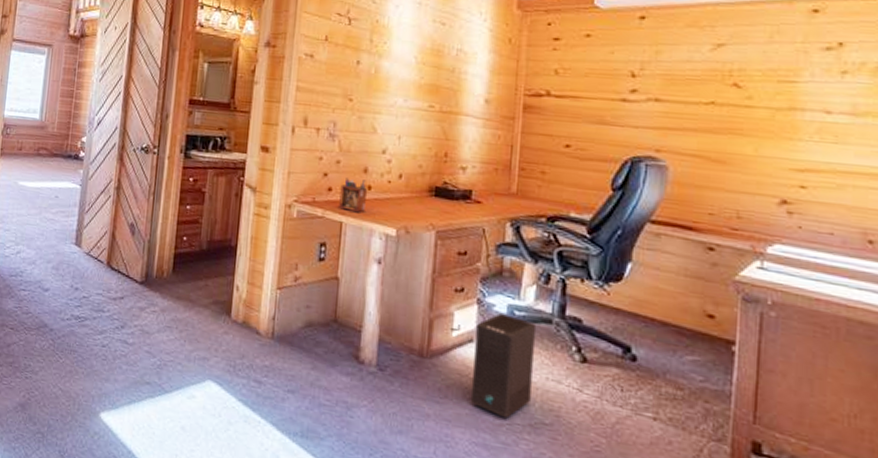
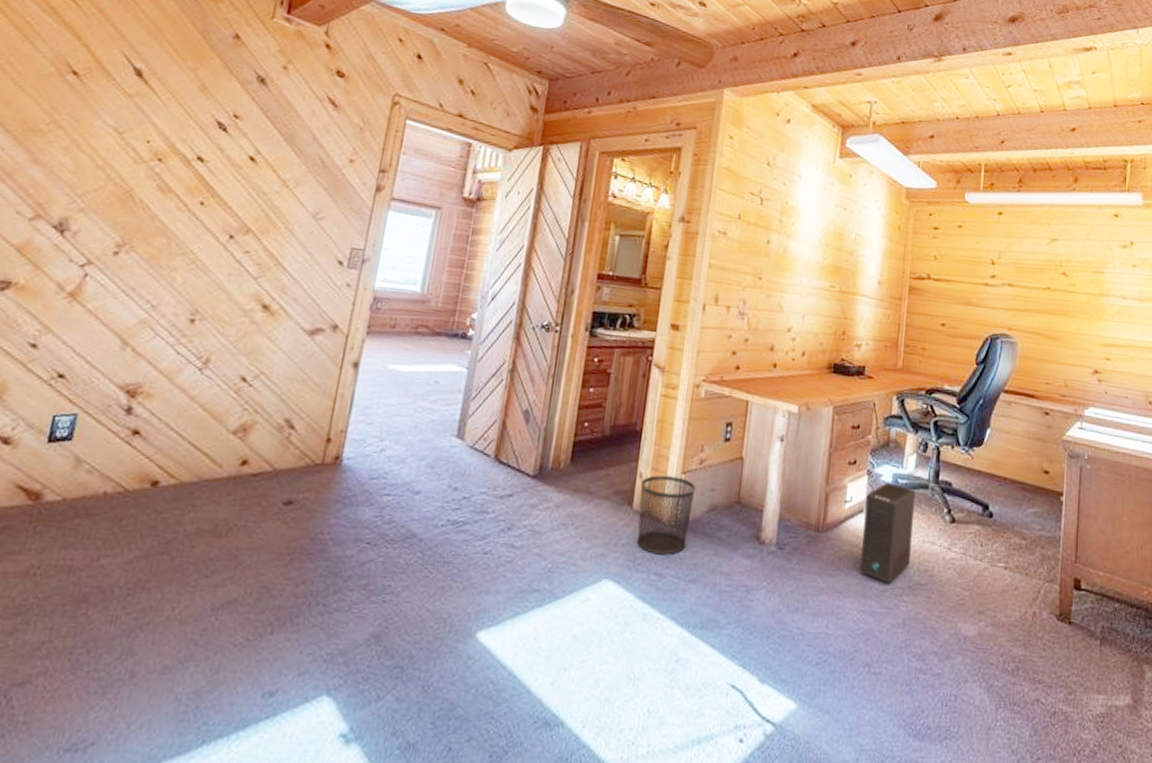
waste bin: none [236,288,292,365] -> present [636,475,696,556]
desk organizer: present [339,178,367,213] -> none [746,356,773,391]

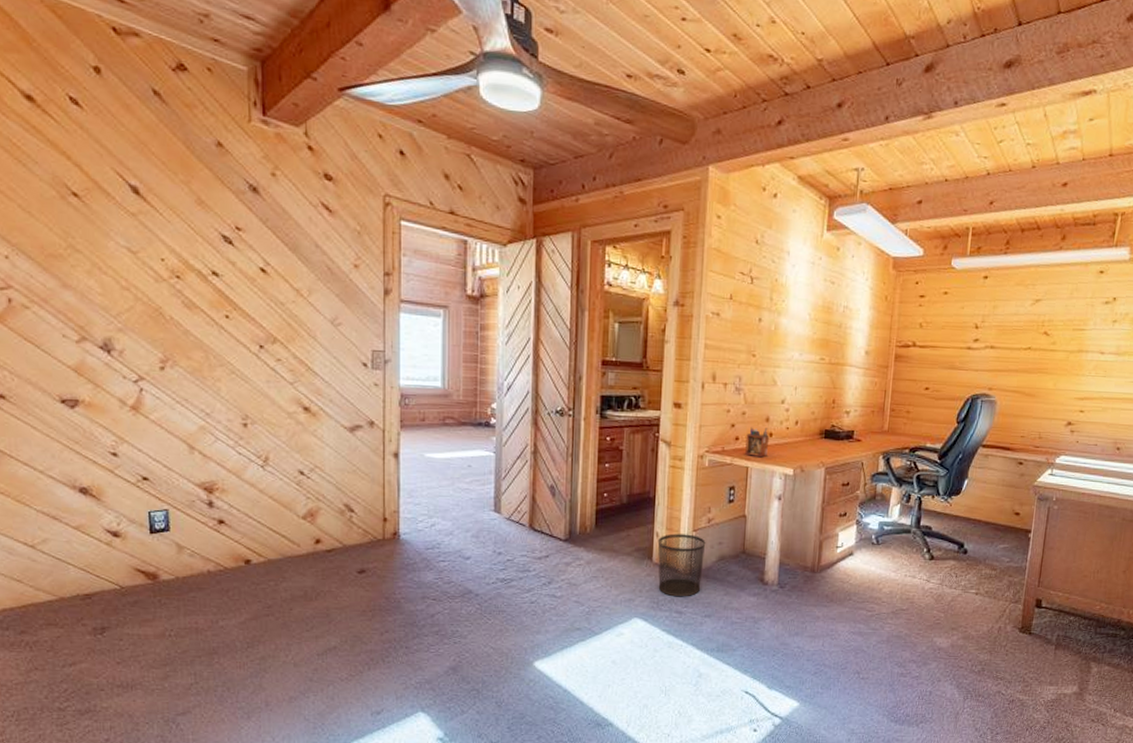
desk organizer: none [746,356,773,391] -> present [745,427,769,458]
computer tower: present [859,483,916,583] -> none [849,530,900,610]

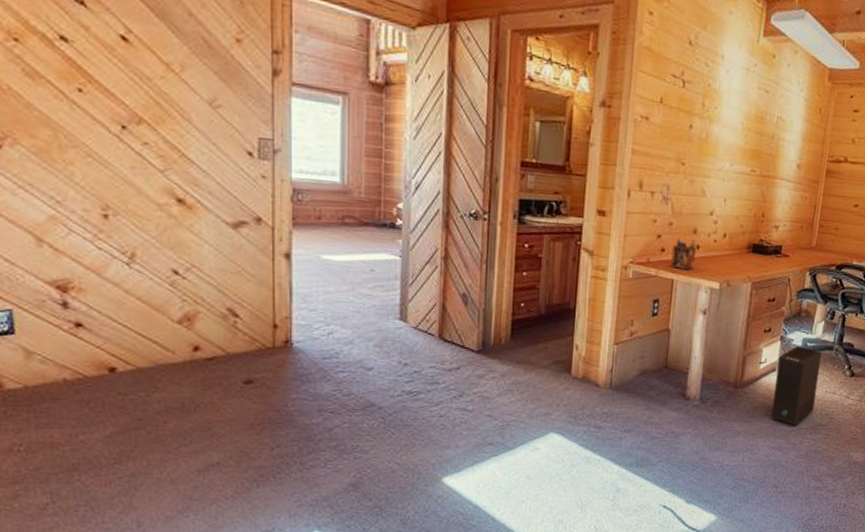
waste bin: present [657,533,706,597] -> none [576,346,628,412]
computer tower: none [849,530,900,610] -> present [770,346,822,426]

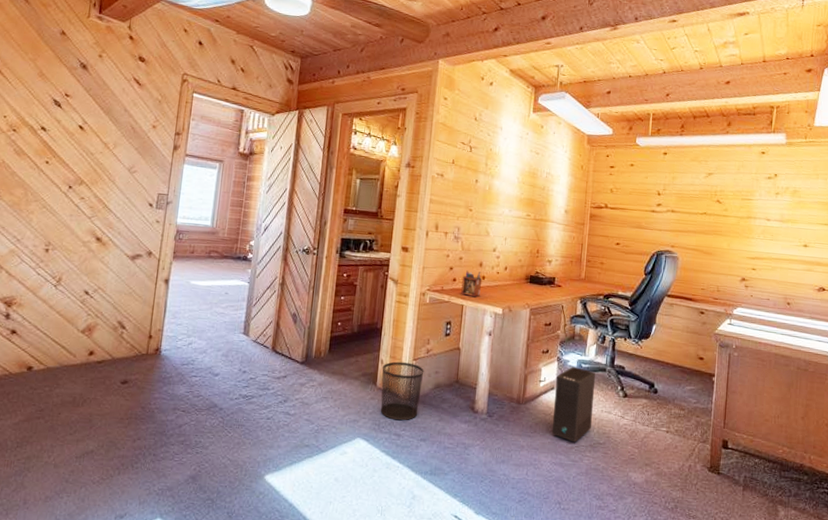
waste bin: none [576,346,628,412] -> present [380,361,424,421]

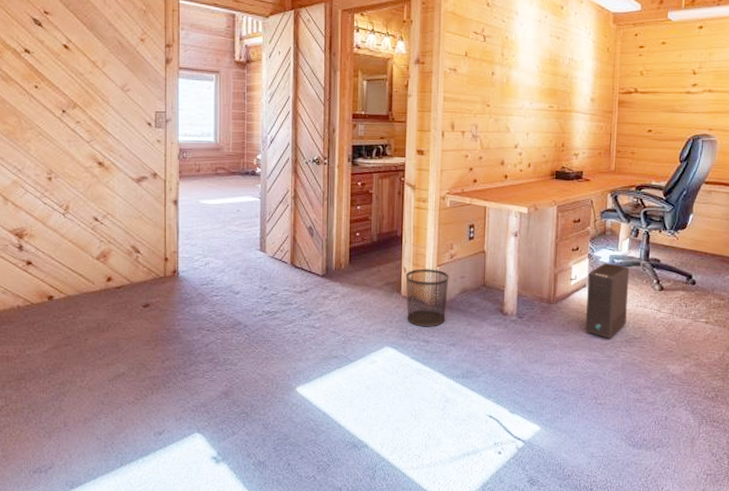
desk organizer: present [461,270,482,298] -> none [483,170,504,198]

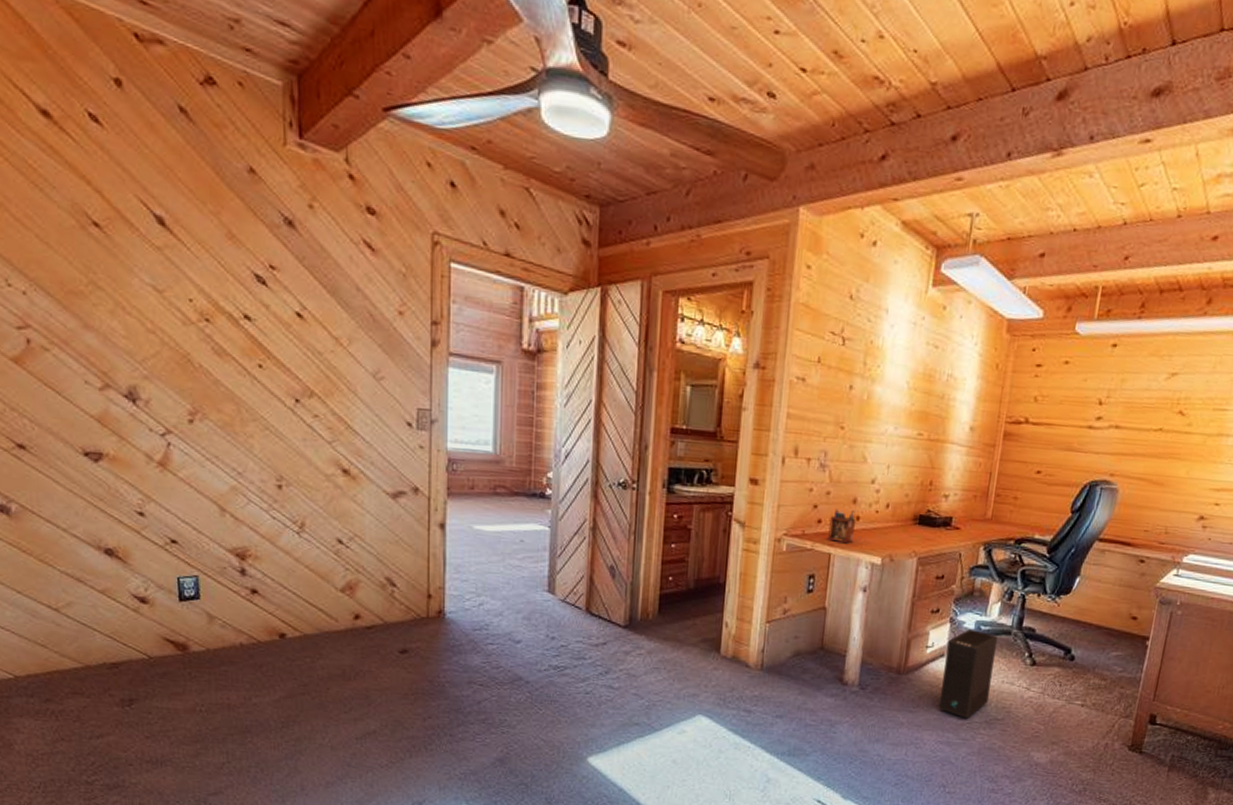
waste bin: present [405,269,449,327] -> none [726,624,780,695]
desk organizer: none [483,170,504,198] -> present [828,509,855,544]

